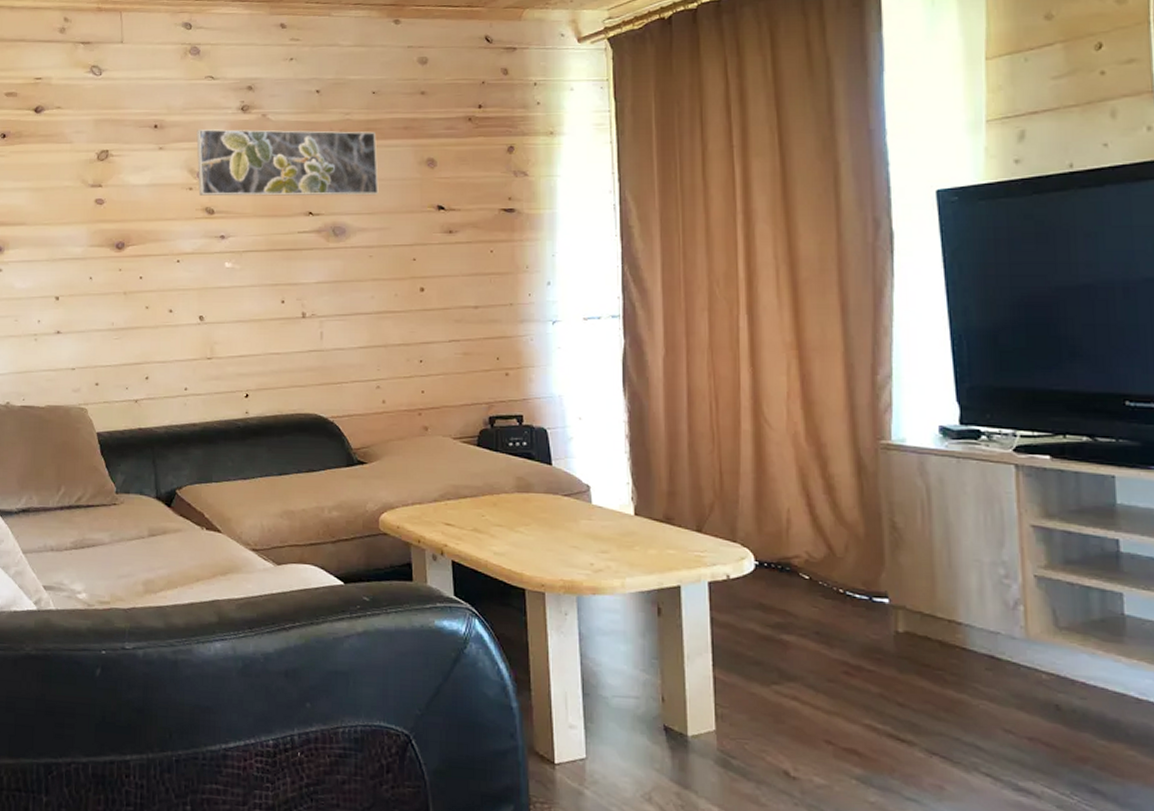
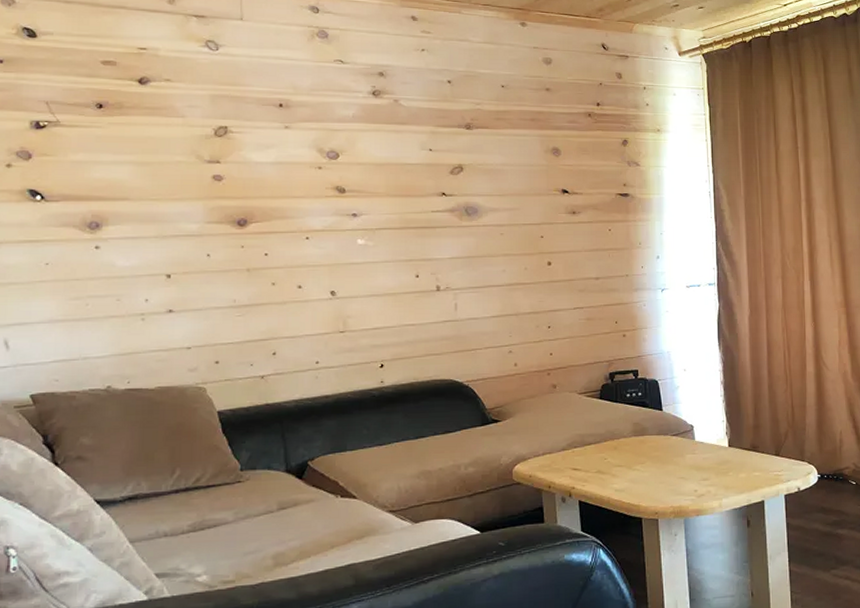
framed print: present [196,129,379,196] -> none [325,110,508,179]

